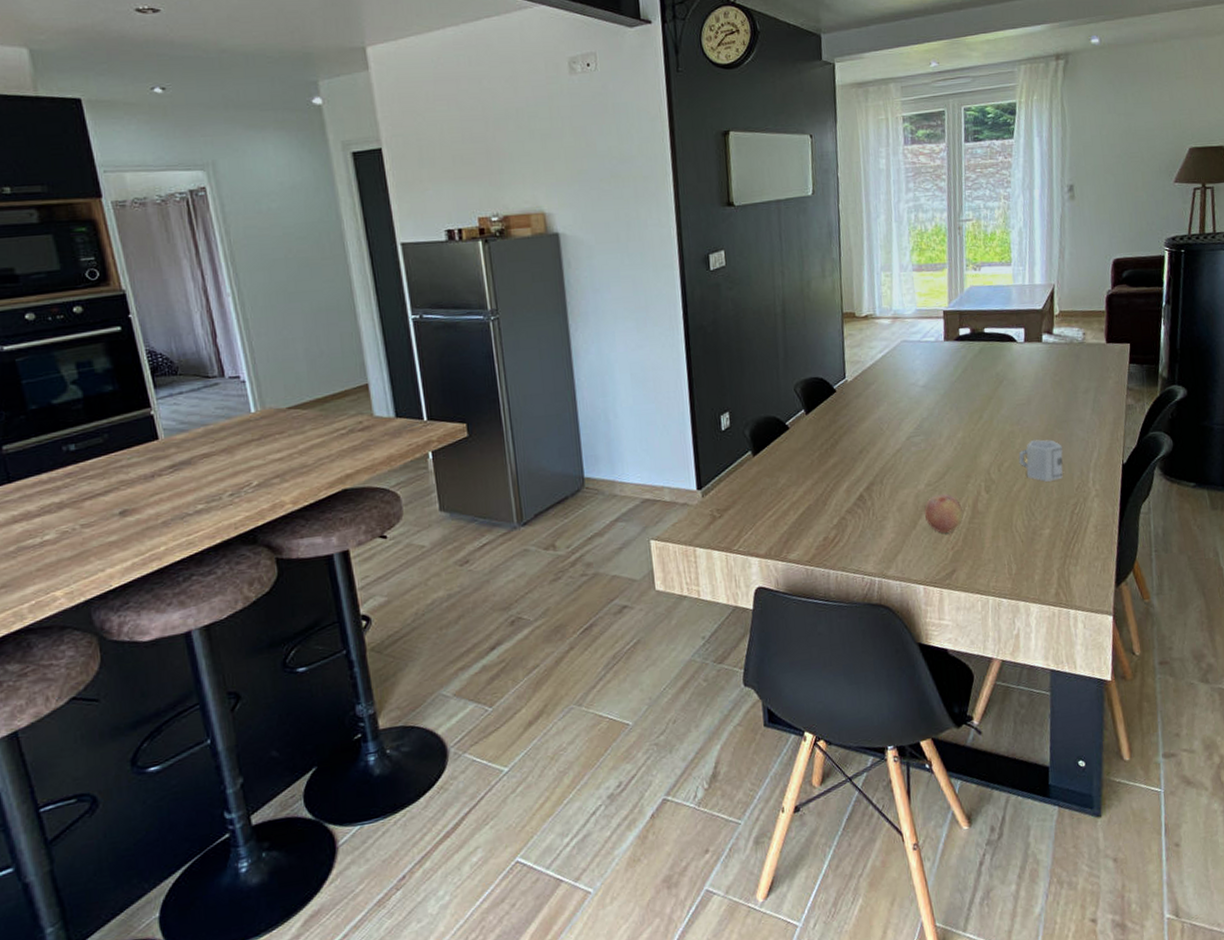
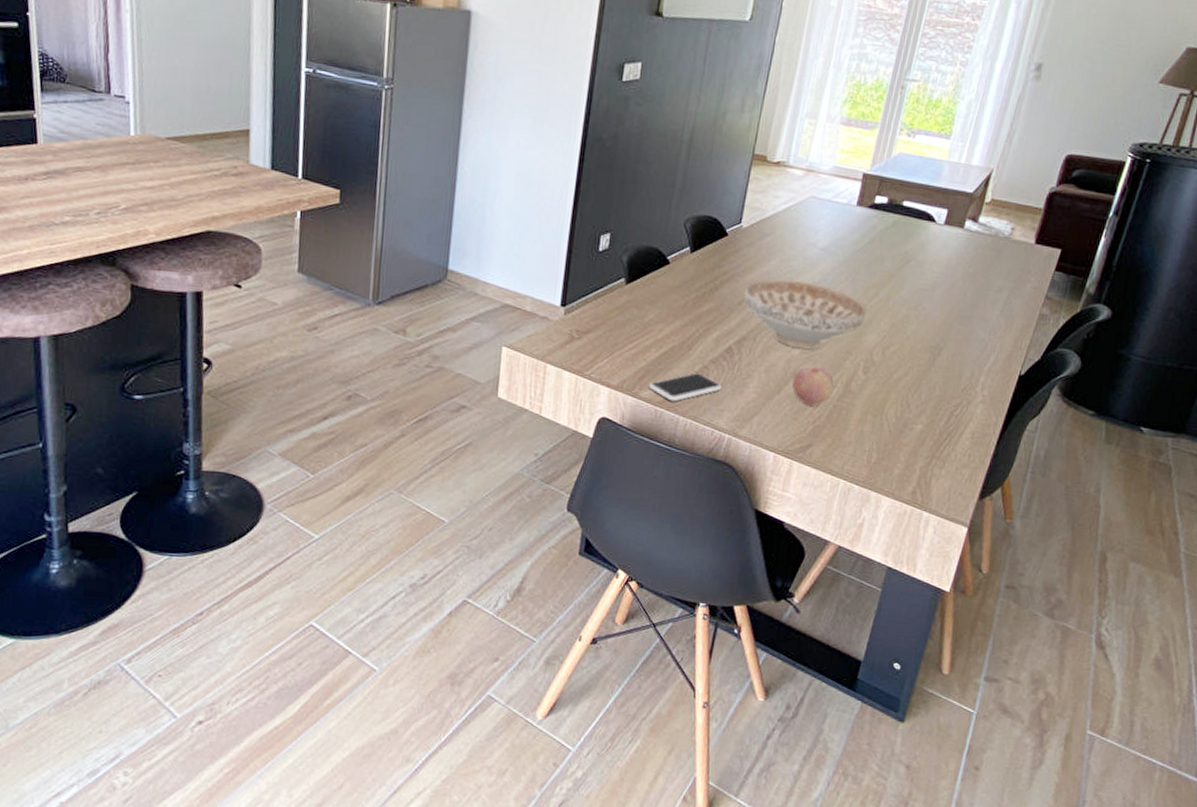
smartphone: none [794,525,862,558] -> present [648,373,722,402]
decorative bowl: none [862,419,976,483] -> present [743,279,867,350]
cup: present [1018,439,1063,483] -> none [906,328,958,377]

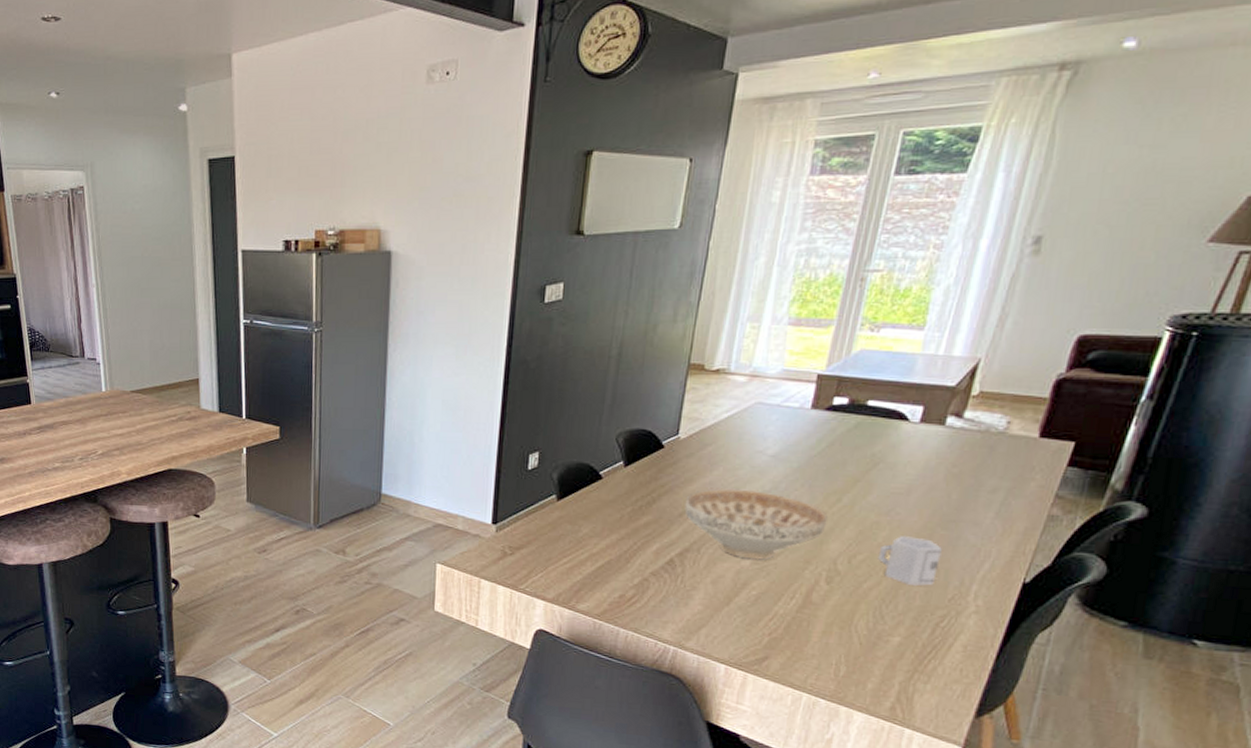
smartphone: present [648,373,722,402] -> none [585,585,665,614]
fruit: present [791,364,834,406] -> none [742,575,792,617]
cup: none [906,328,958,377] -> present [878,535,942,587]

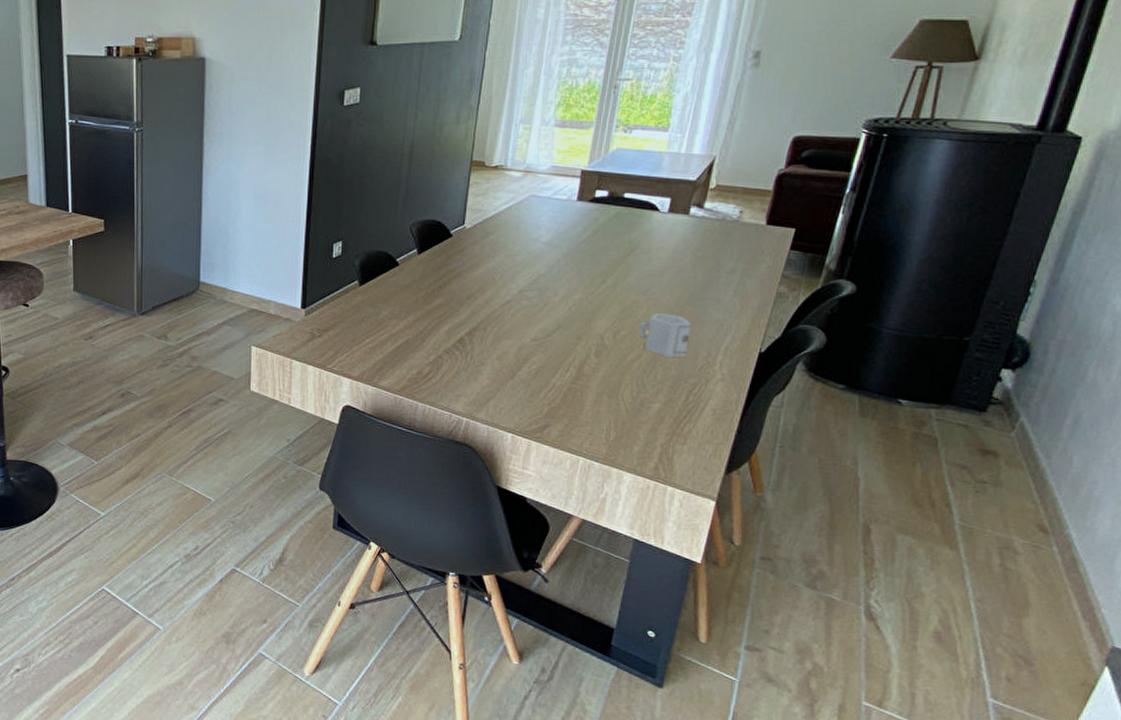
decorative bowl: present [684,488,828,560] -> none [472,273,595,337]

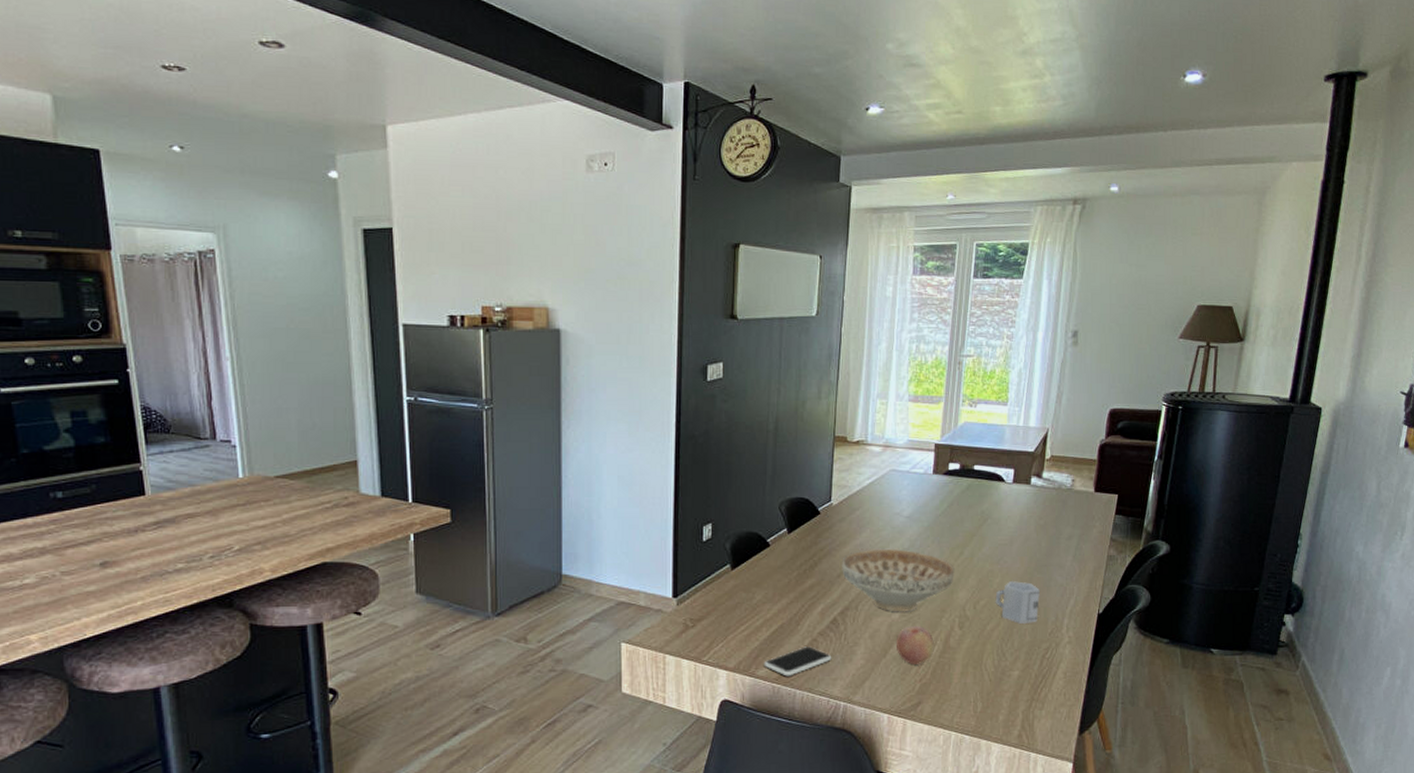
smartphone: none [387,362,457,389] -> present [764,646,832,677]
decorative bowl: none [472,273,595,337] -> present [842,548,954,612]
fruit: none [524,351,567,389] -> present [895,626,934,665]

